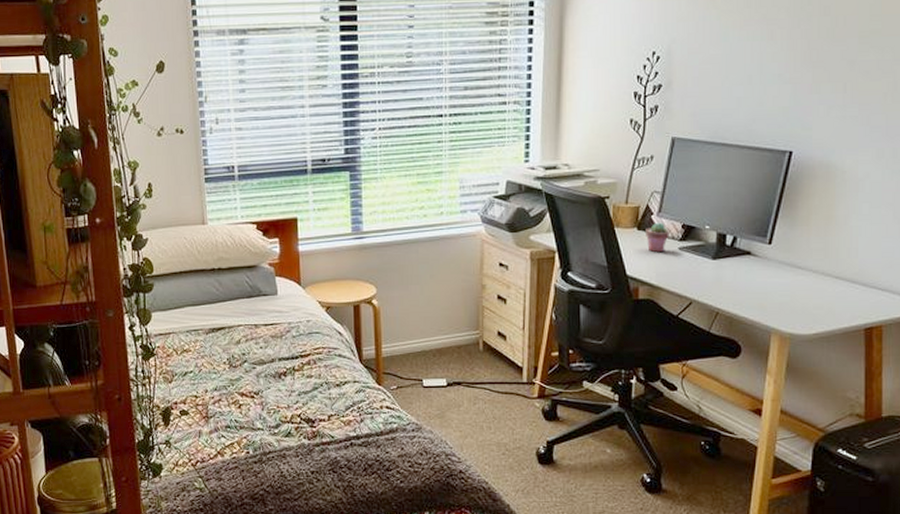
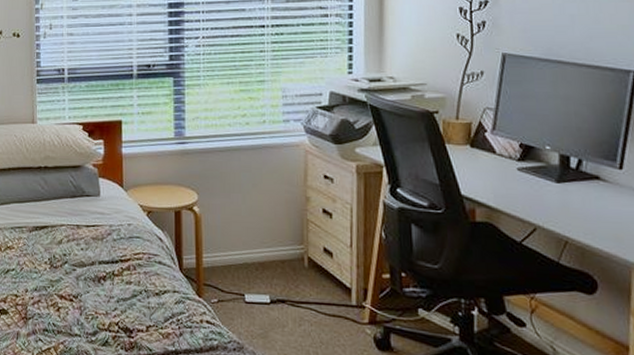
potted succulent: present [646,222,669,253] -> none [480,140,506,173]

